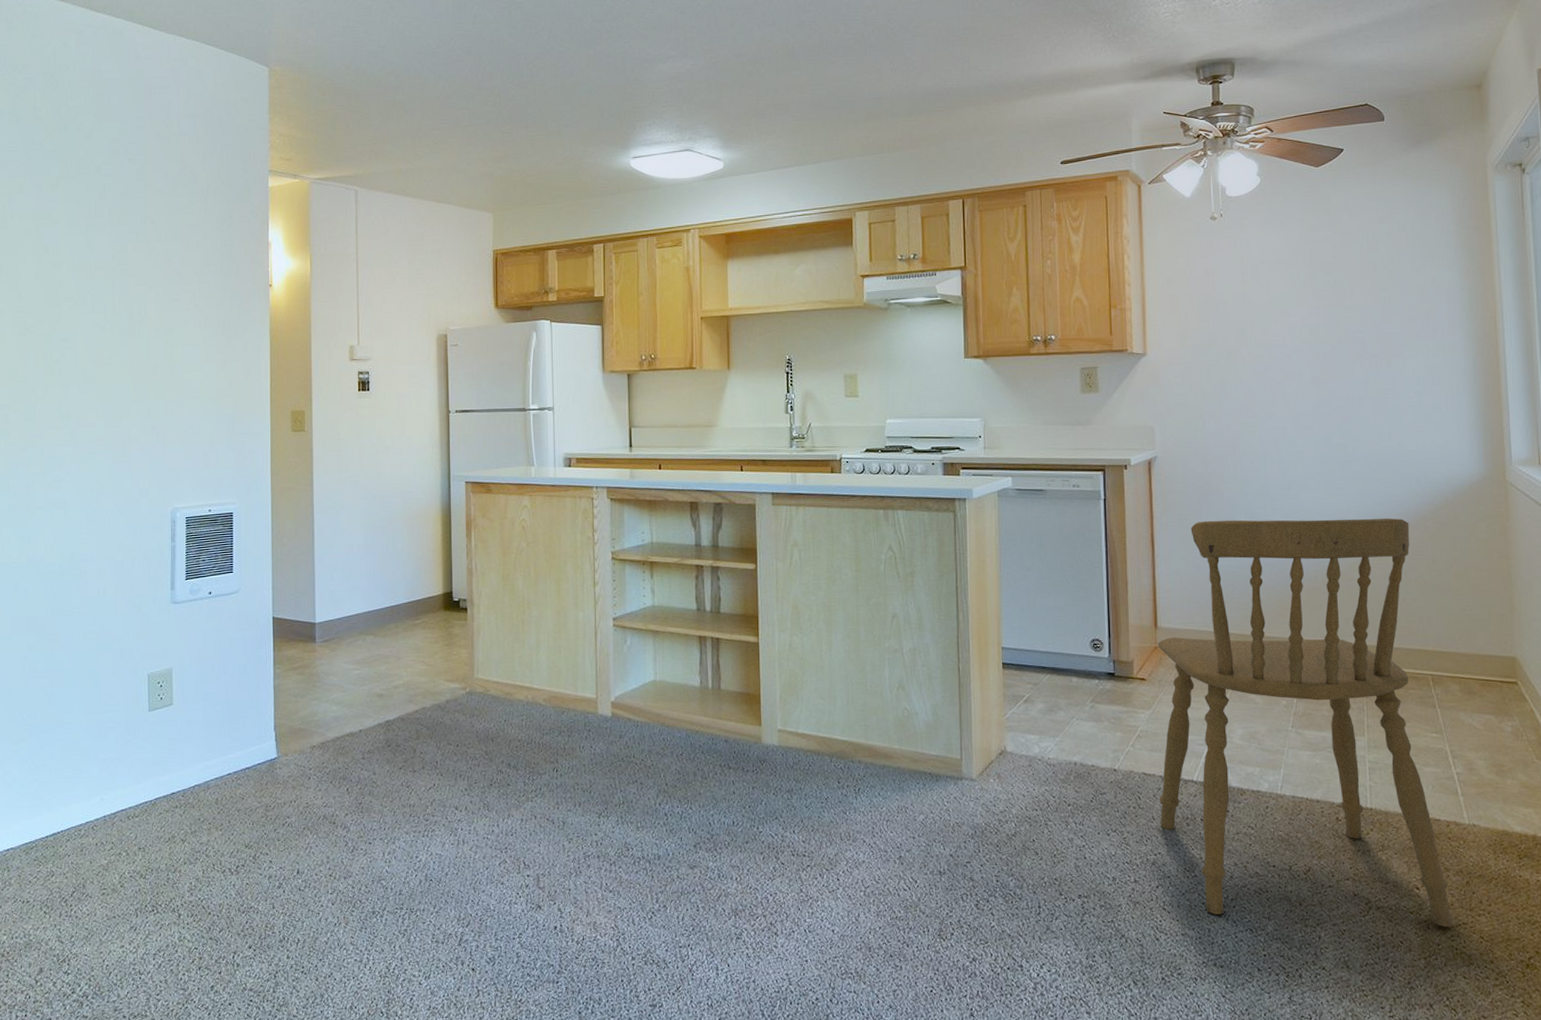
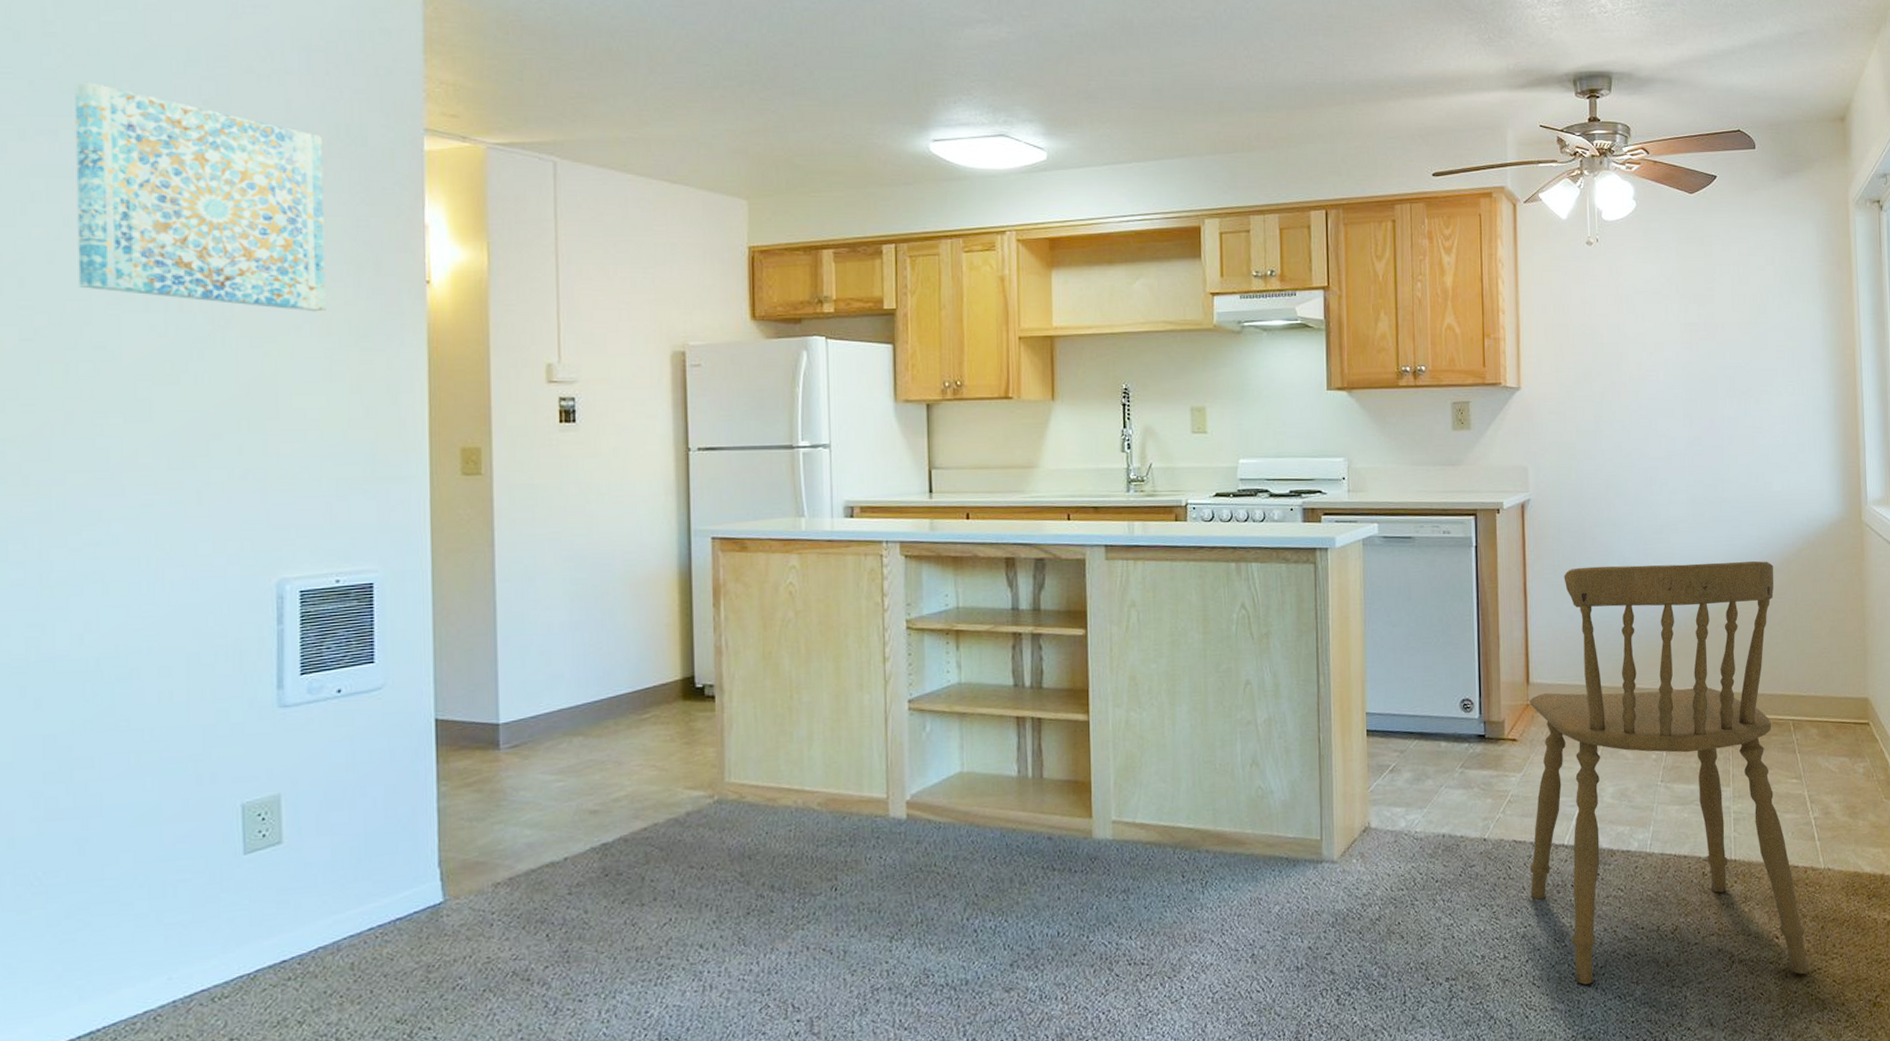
wall art: none [52,150,204,310] -> present [74,81,326,312]

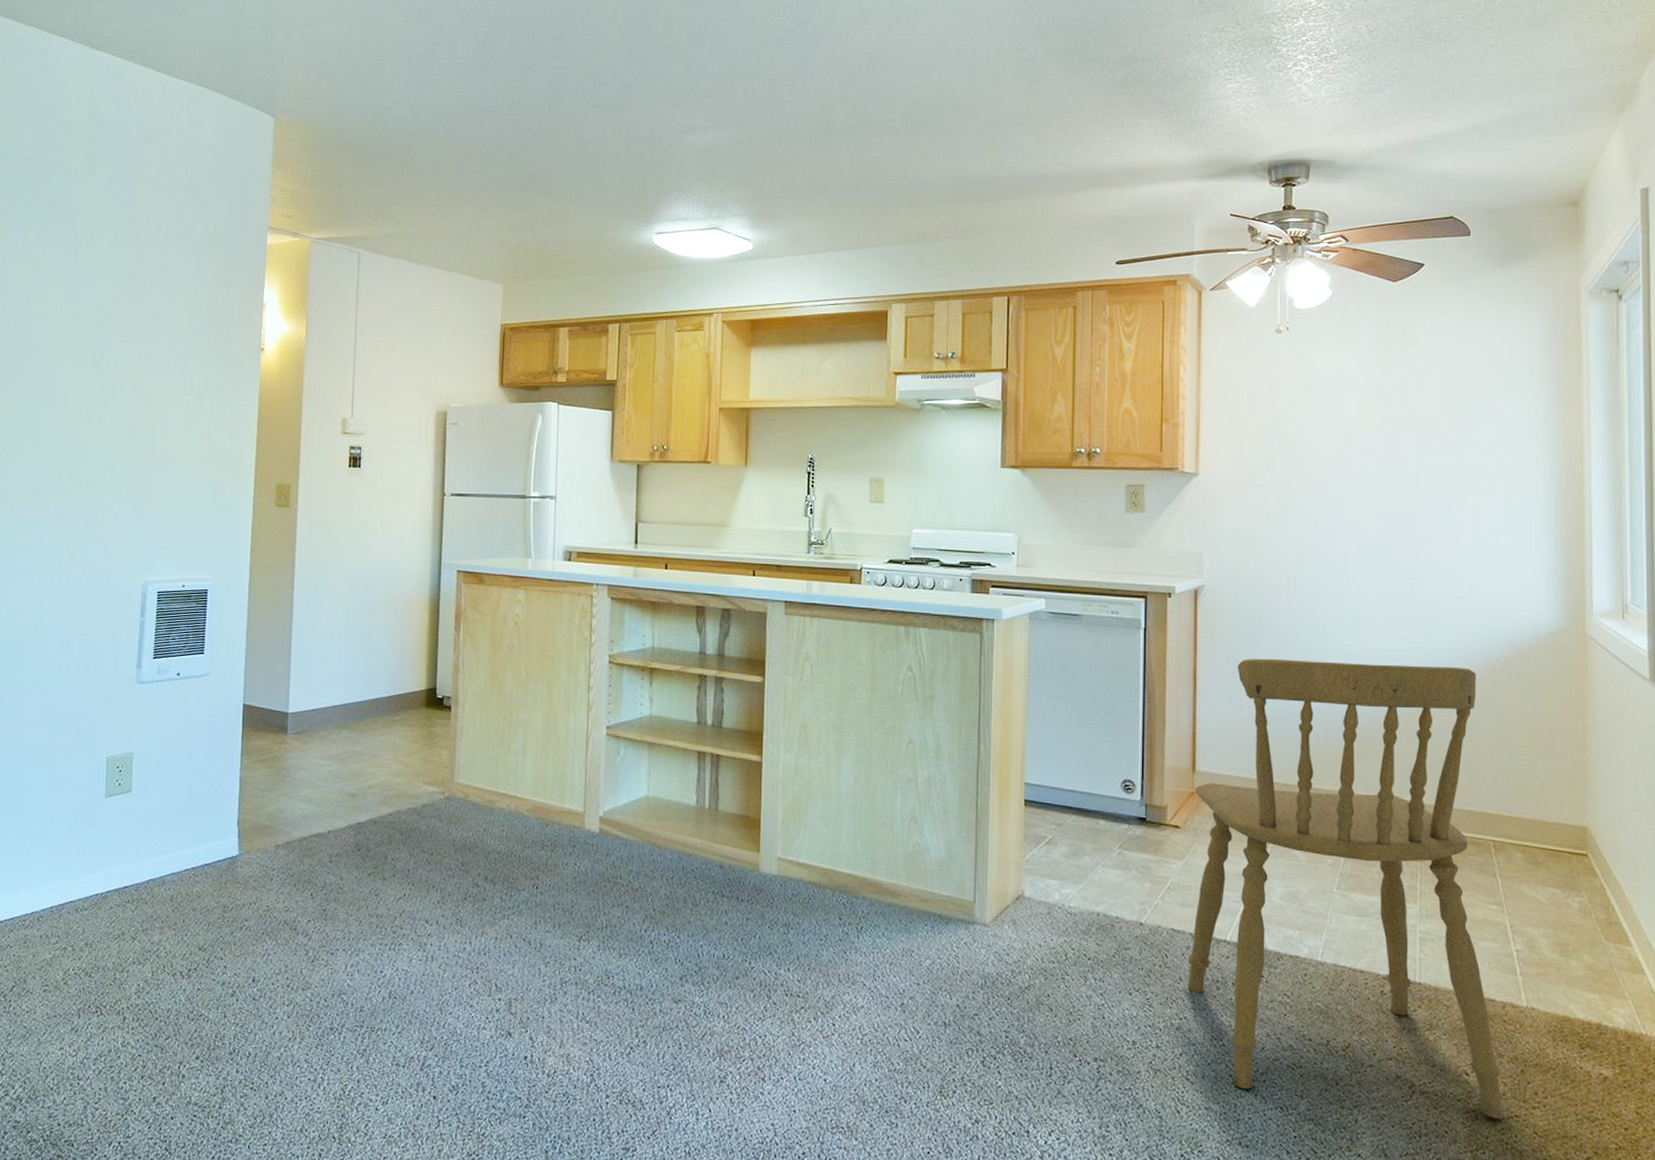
wall art: present [74,81,326,312] -> none [32,193,198,372]

